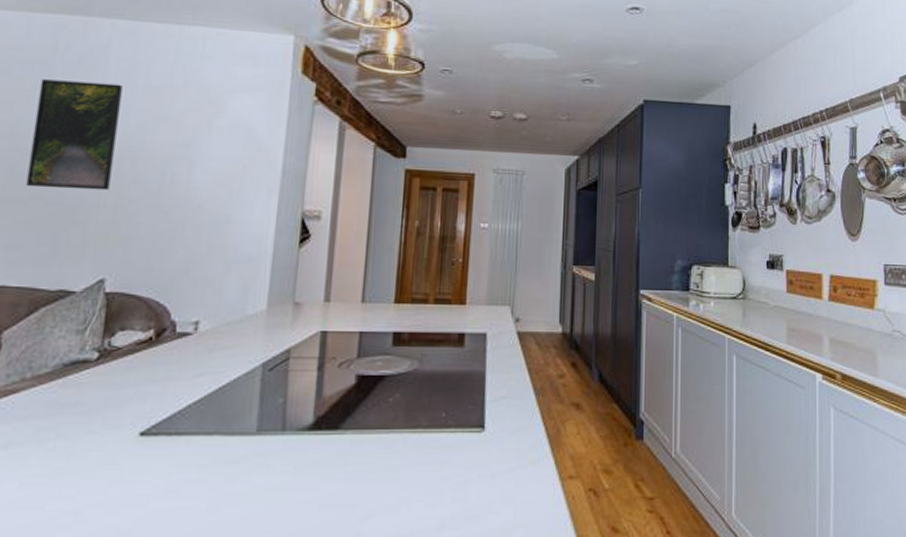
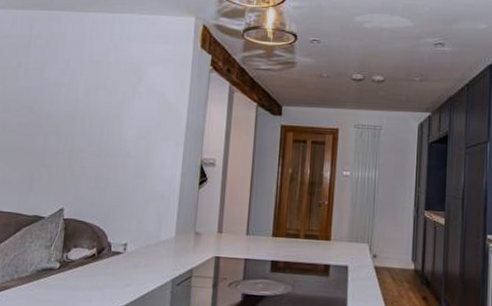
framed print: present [26,79,123,191] -> none [13,59,74,142]

